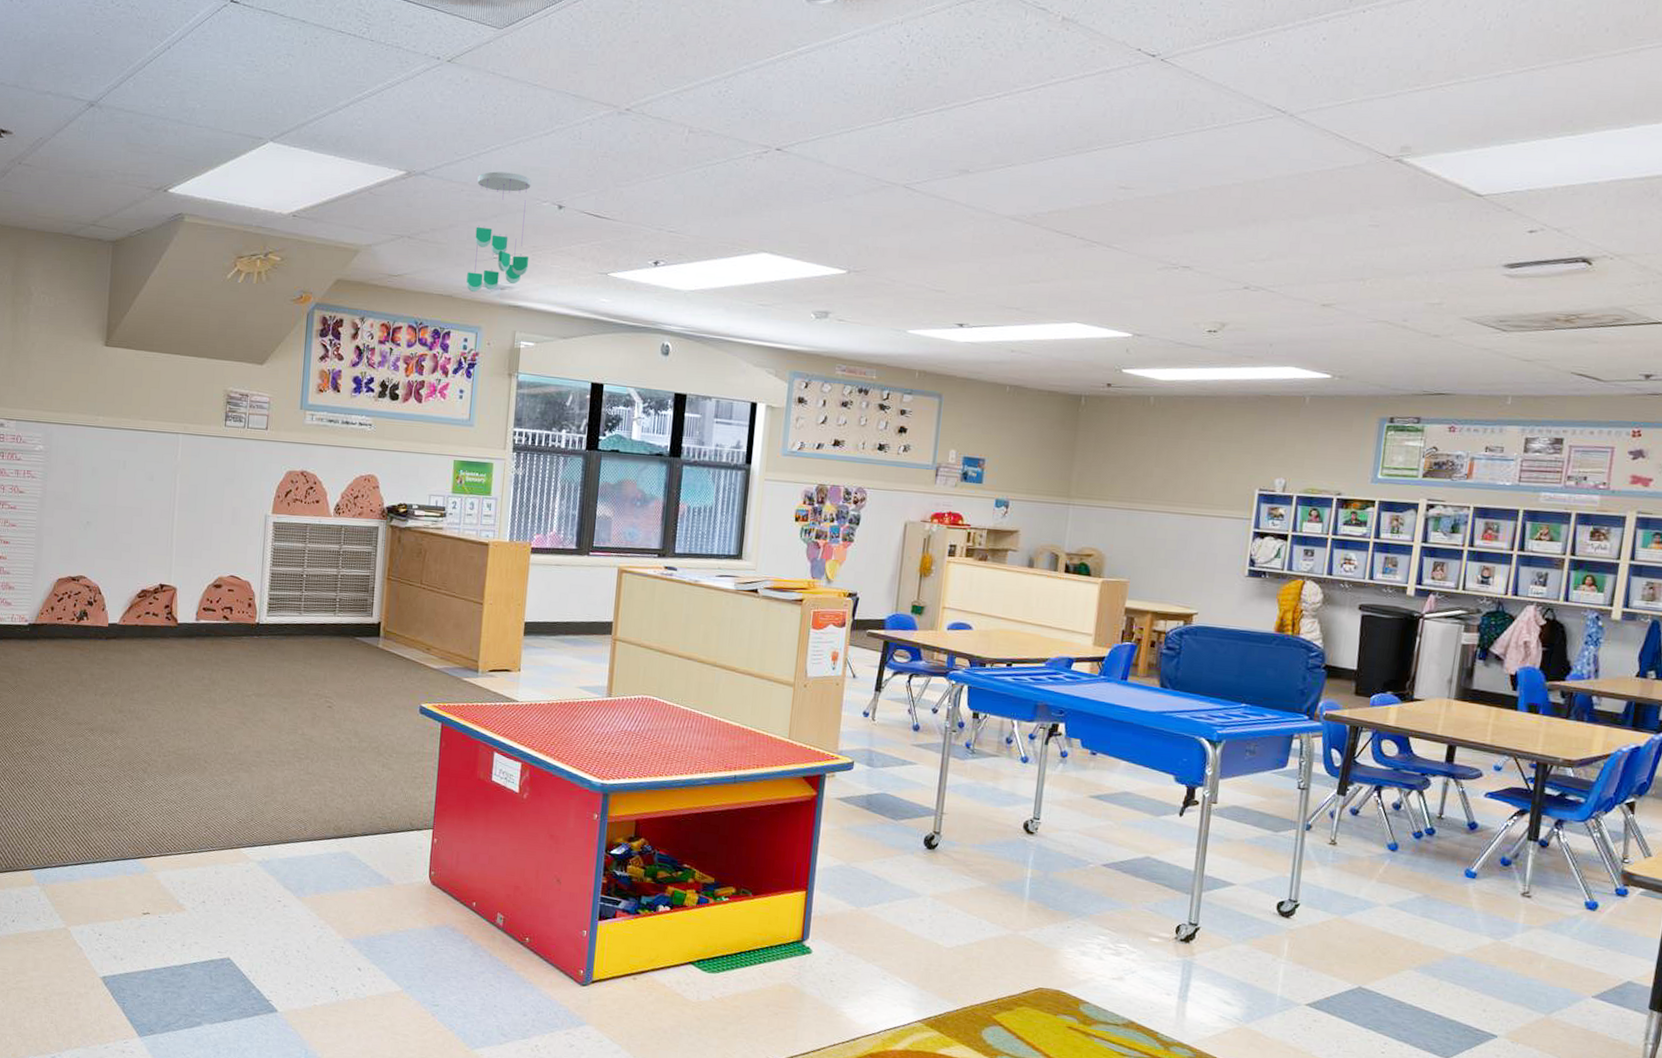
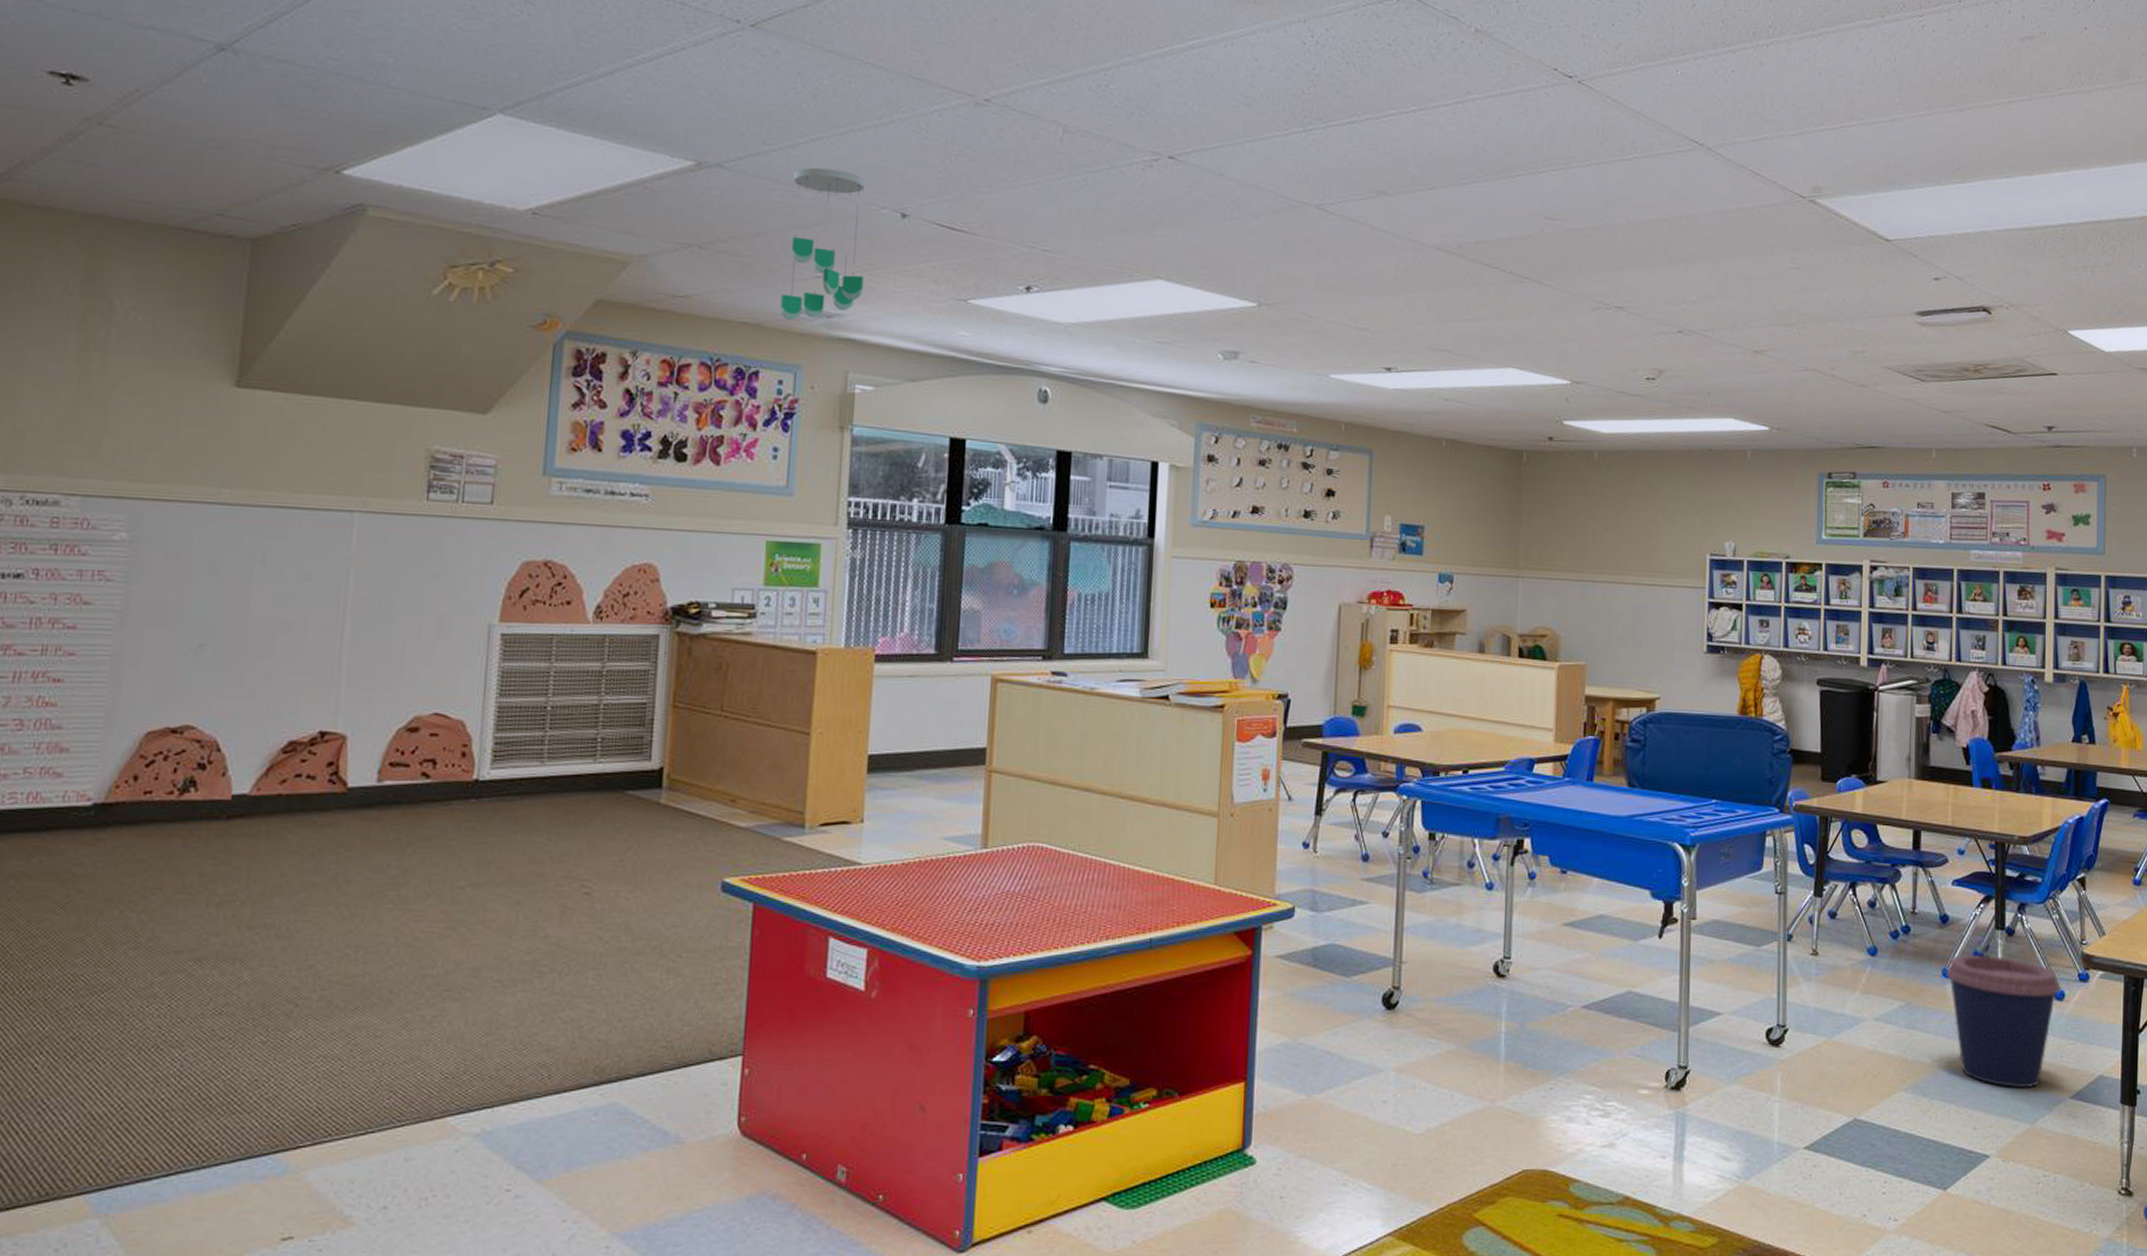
coffee cup: none [1469,859,1593,983] -> present [1946,954,2060,1089]

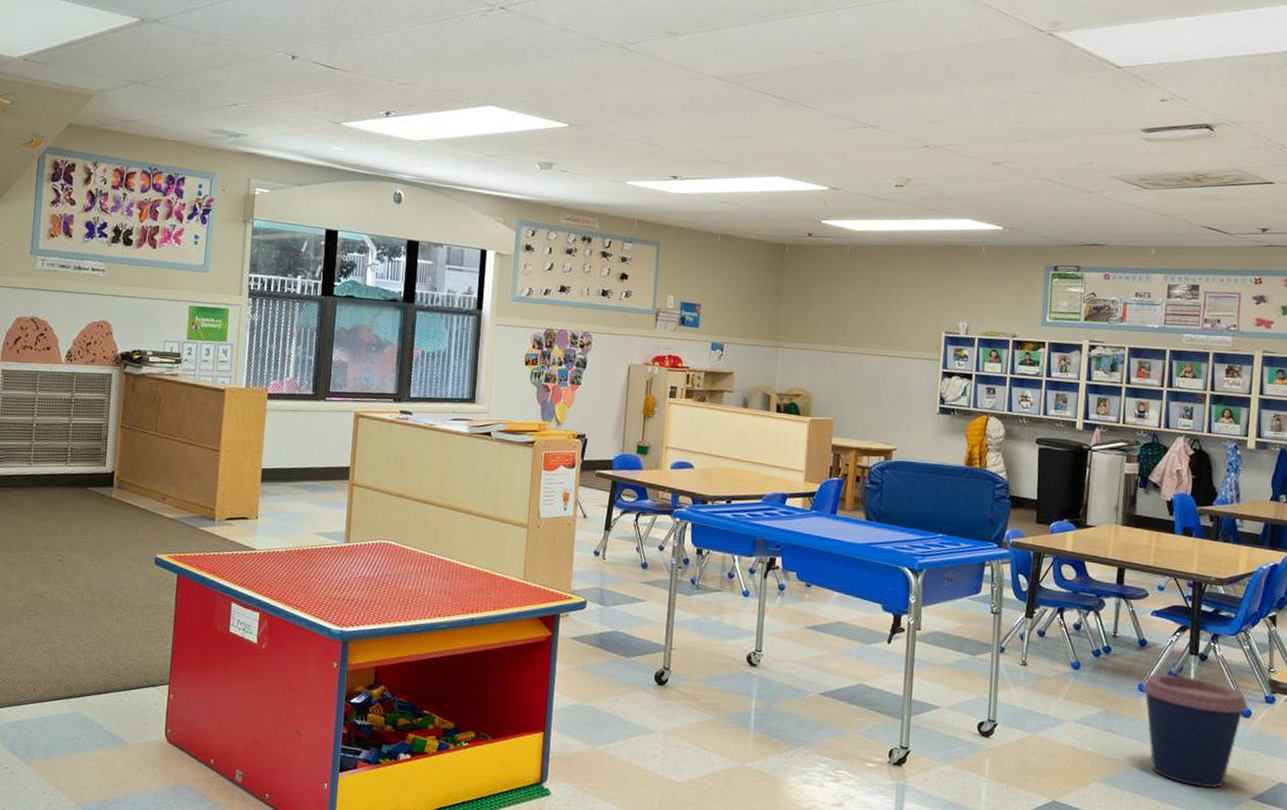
ceiling mobile: present [780,167,865,321] -> none [201,21,265,139]

